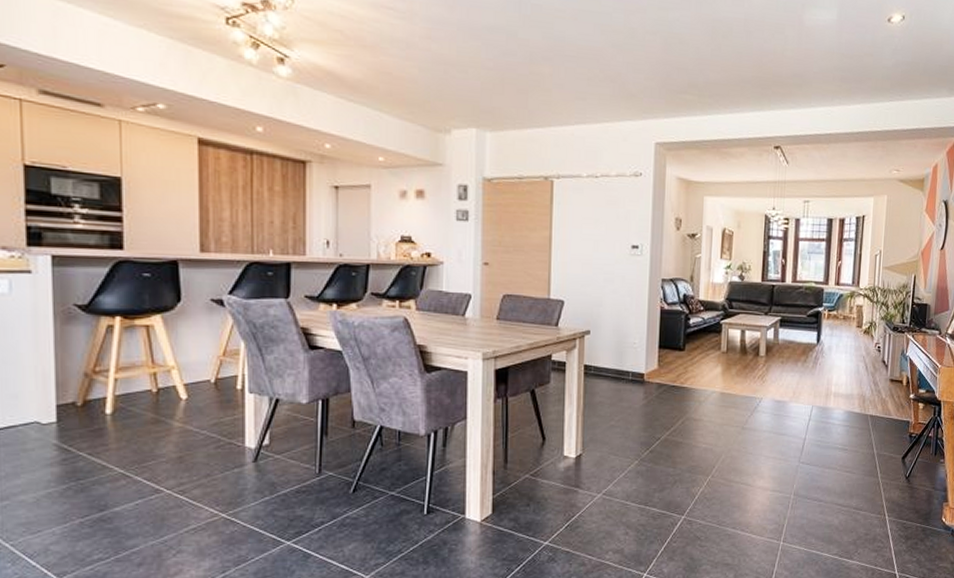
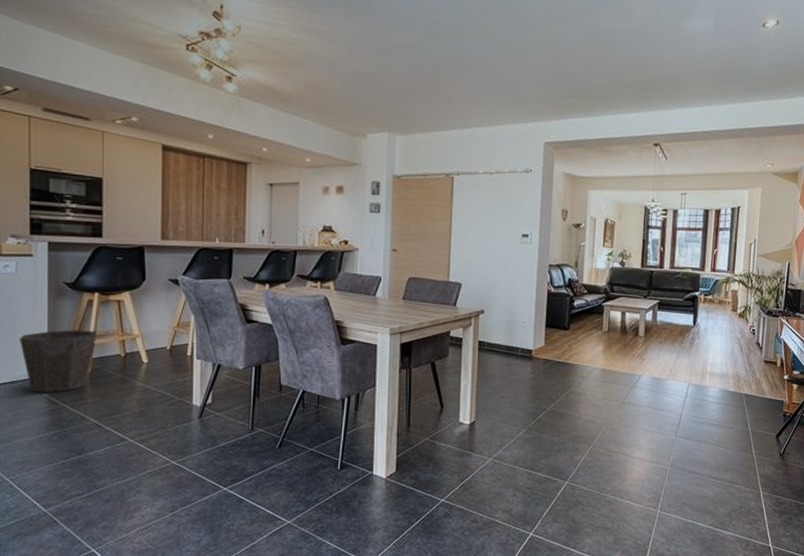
waste bin: none [17,361,121,439] -> present [20,329,98,393]

